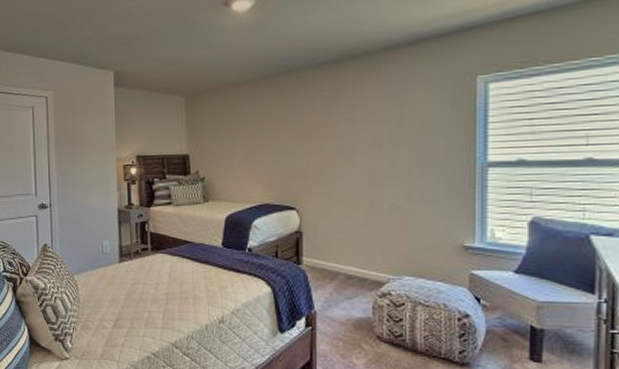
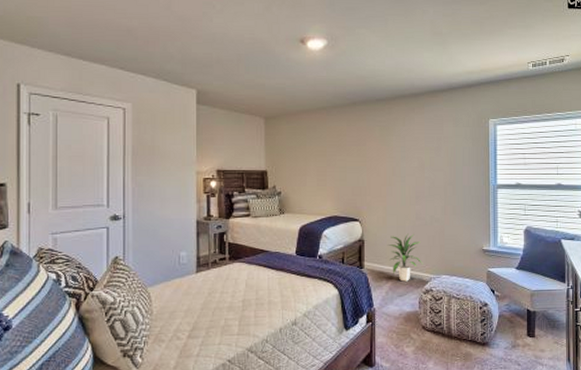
indoor plant: none [332,224,377,282] -> present [388,233,422,282]

